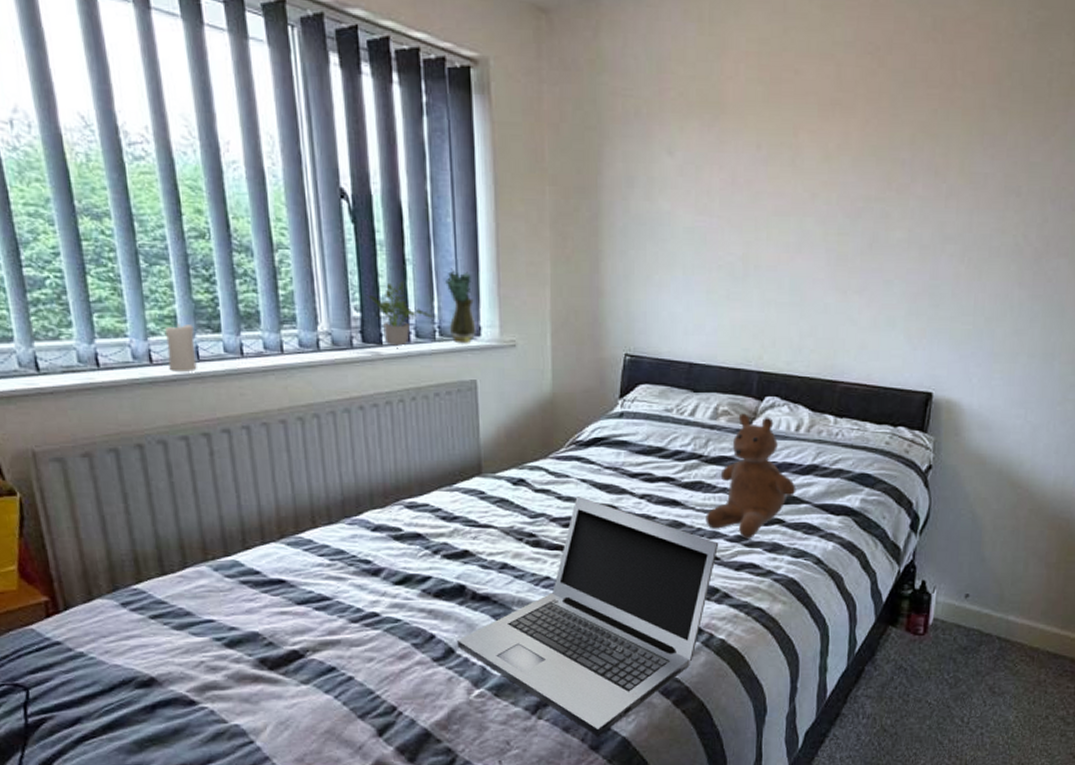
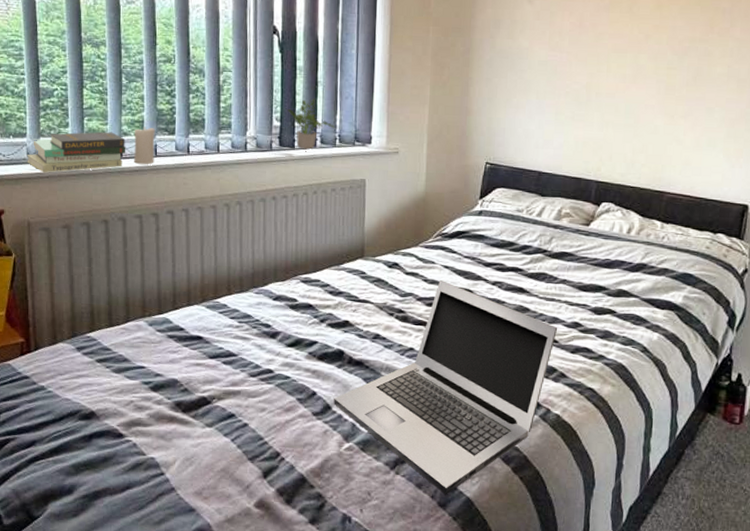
books: none [18,331,157,388] -> present [27,131,126,173]
vase: present [444,268,476,345] -> none [346,89,368,151]
teddy bear: present [705,413,796,539] -> none [547,216,627,326]

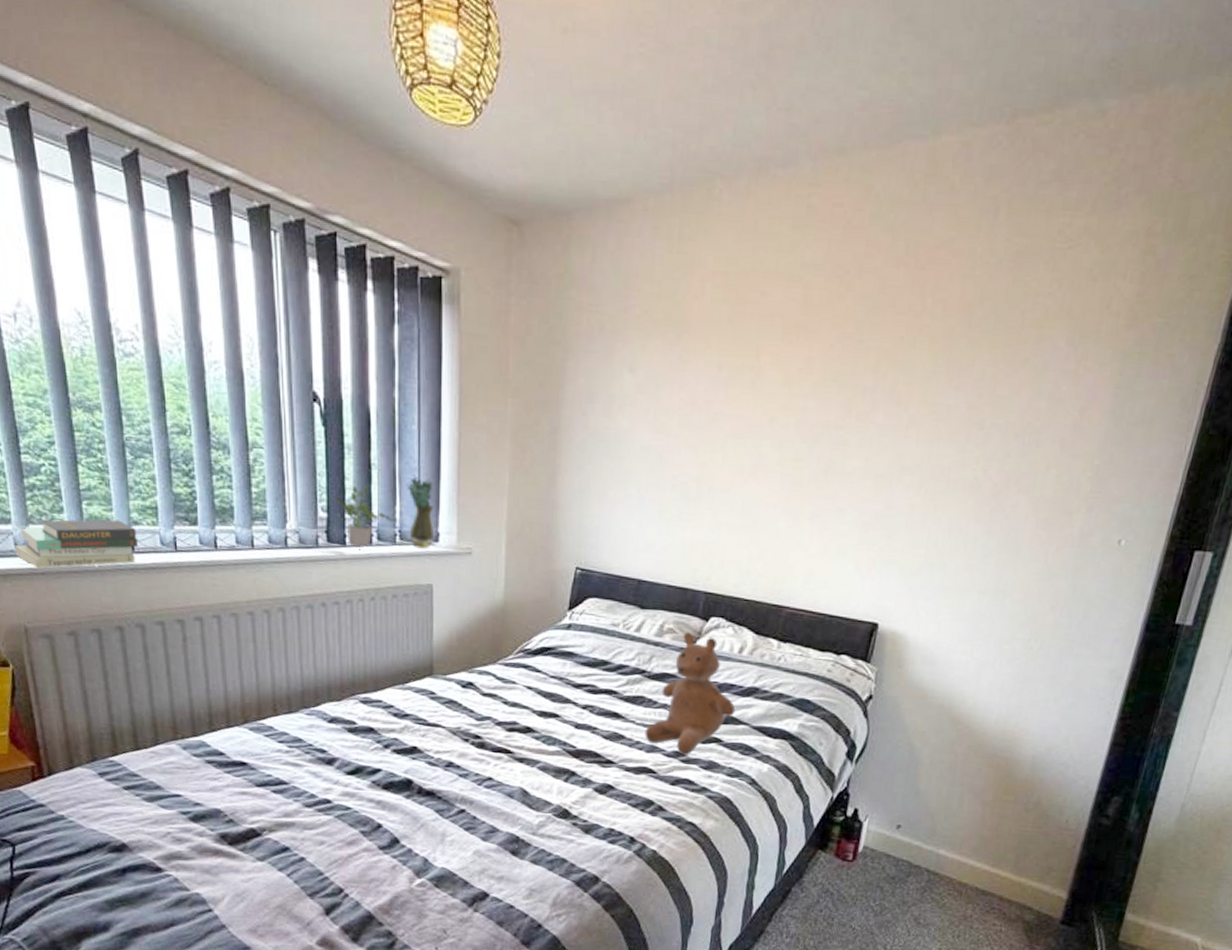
candle: present [134,126,155,165] -> none [147,514,174,562]
laptop: present [334,280,558,495] -> none [402,703,657,933]
vase: none [346,89,368,151] -> present [406,474,435,550]
teddy bear: none [547,216,627,326] -> present [644,632,736,755]

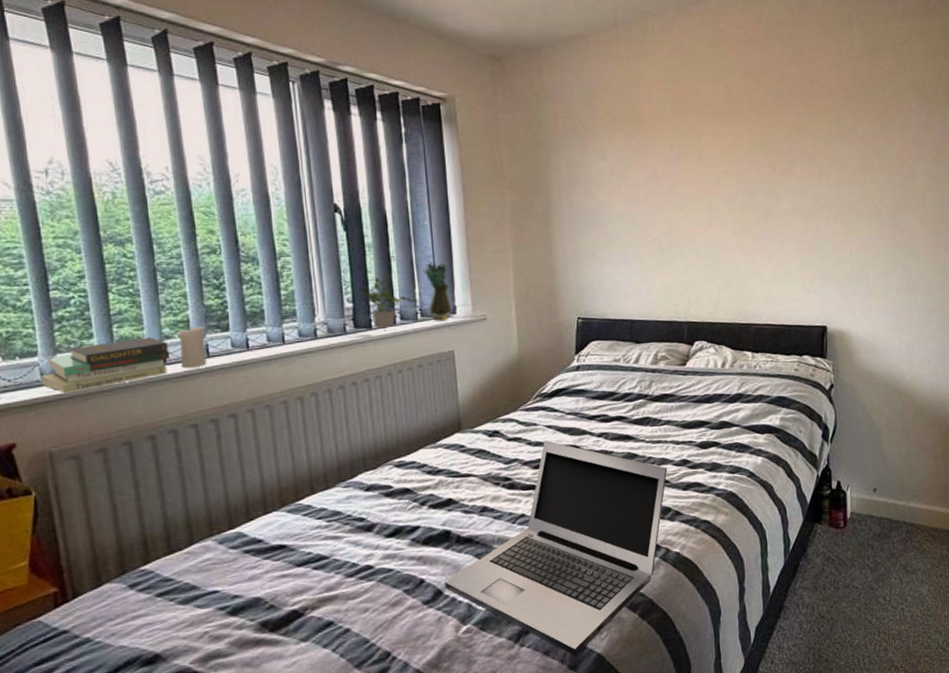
candle: none [147,514,174,562] -> present [179,326,207,369]
laptop: none [402,703,657,933] -> present [445,441,668,657]
teddy bear: present [644,632,736,755] -> none [654,357,727,462]

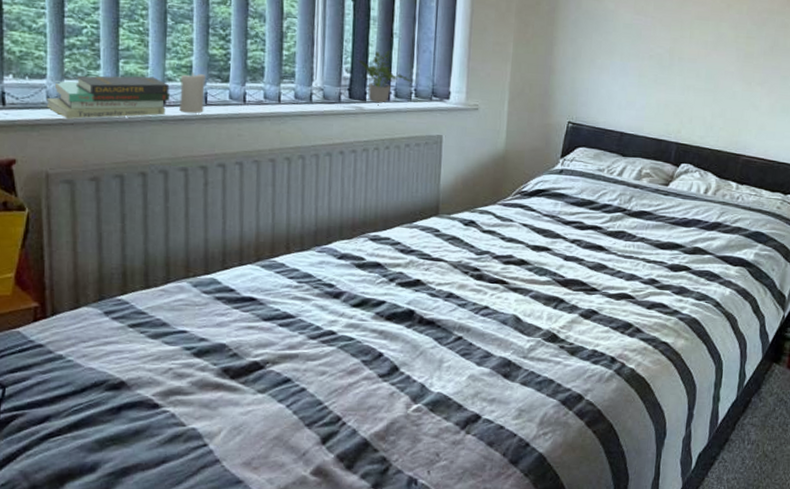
vase: present [423,261,452,323] -> none [423,43,448,106]
laptop: present [445,441,668,657] -> none [402,238,635,452]

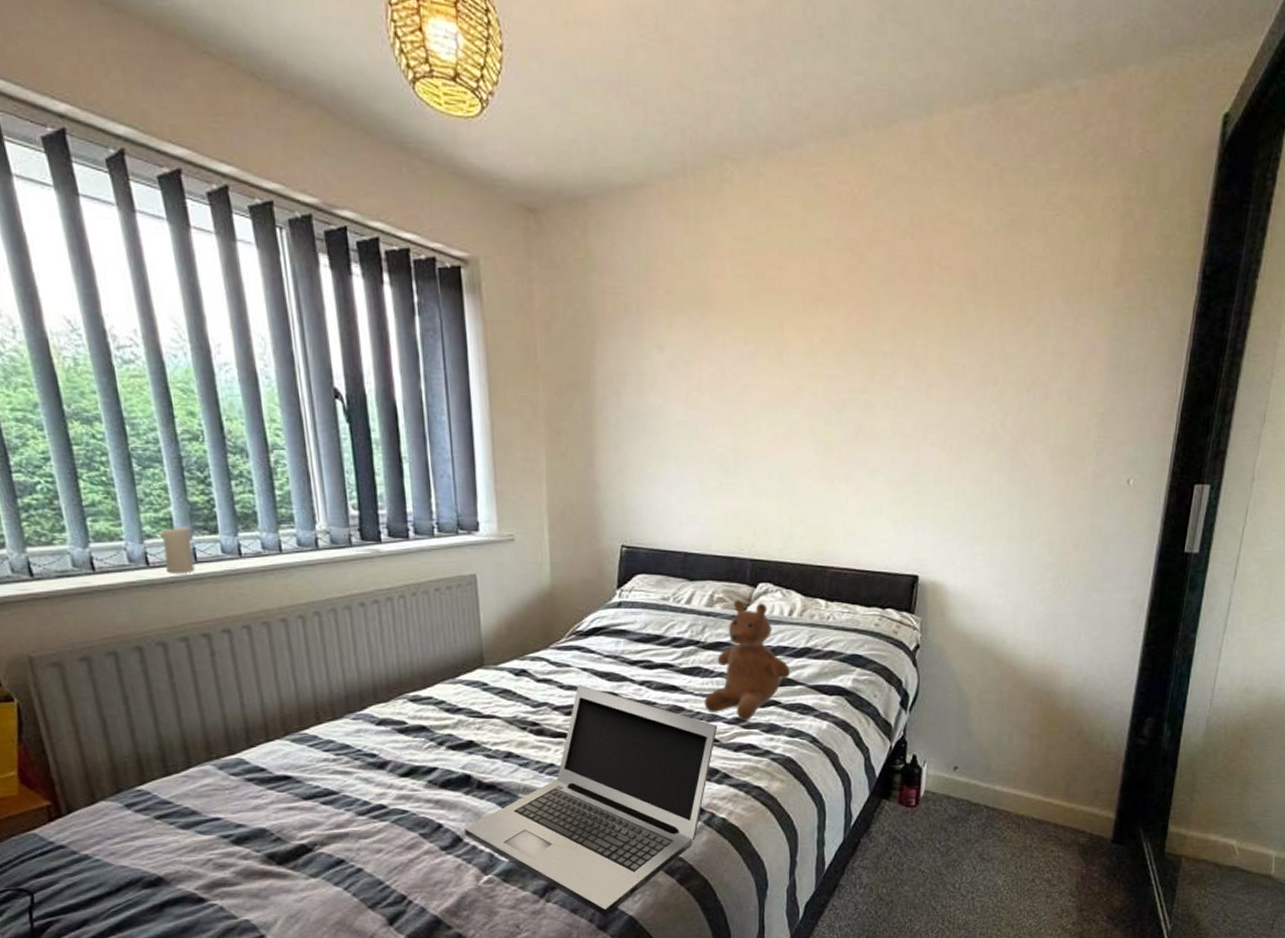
books: present [46,75,171,120] -> none [11,535,154,593]
potted plant: present [358,50,410,104] -> none [365,479,430,543]
laptop: none [402,238,635,452] -> present [464,685,718,917]
teddy bear: none [625,176,702,282] -> present [704,600,791,721]

